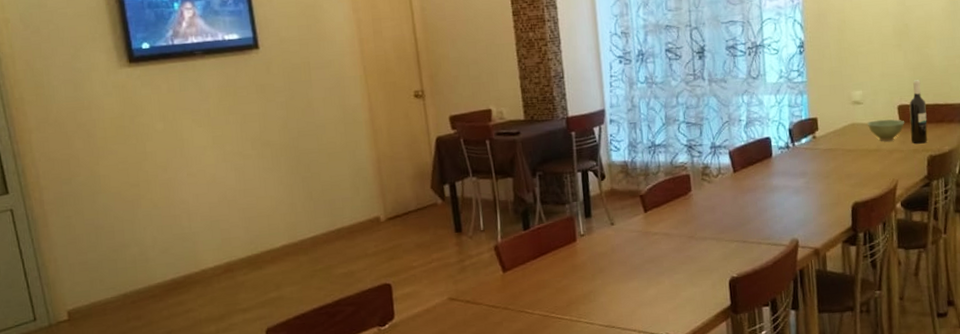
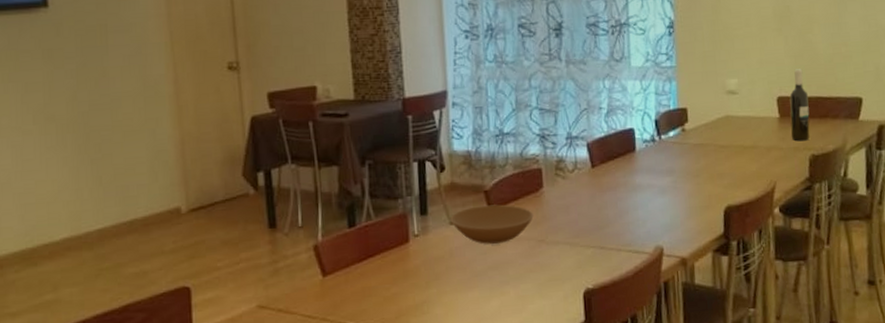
bowl: none [611,206,684,241] -> present [450,204,534,244]
bowl: present [868,119,905,142] -> none [743,112,785,138]

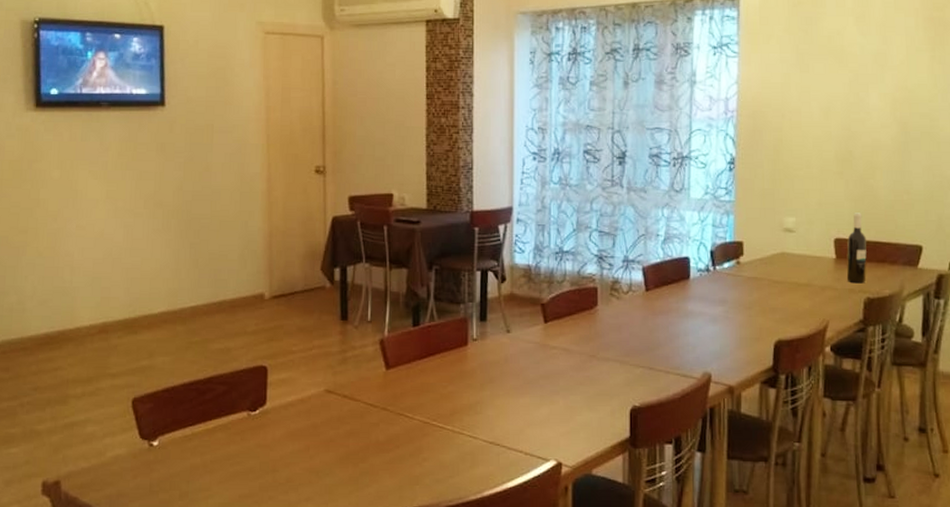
bowl: present [450,204,534,244] -> none [507,317,587,354]

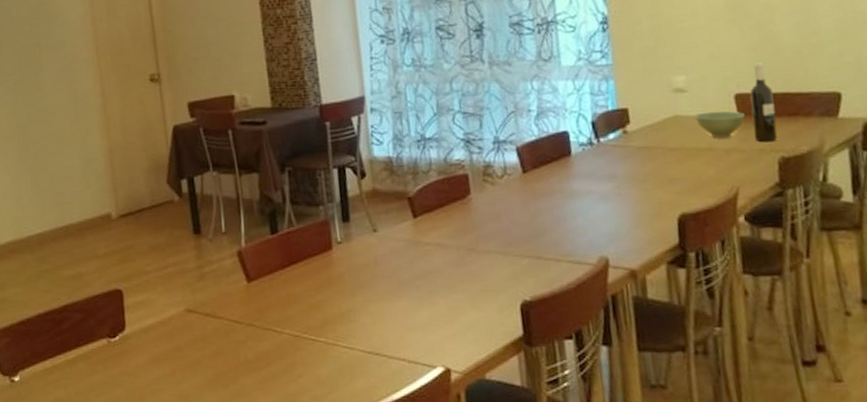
bowl: none [799,252,842,277] -> present [695,111,746,139]

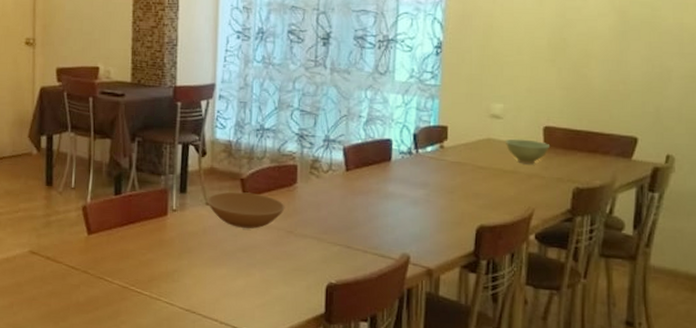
bowl: none [373,211,462,252] -> present [206,191,285,229]
wine bottle: present [750,62,778,142] -> none [555,101,579,173]

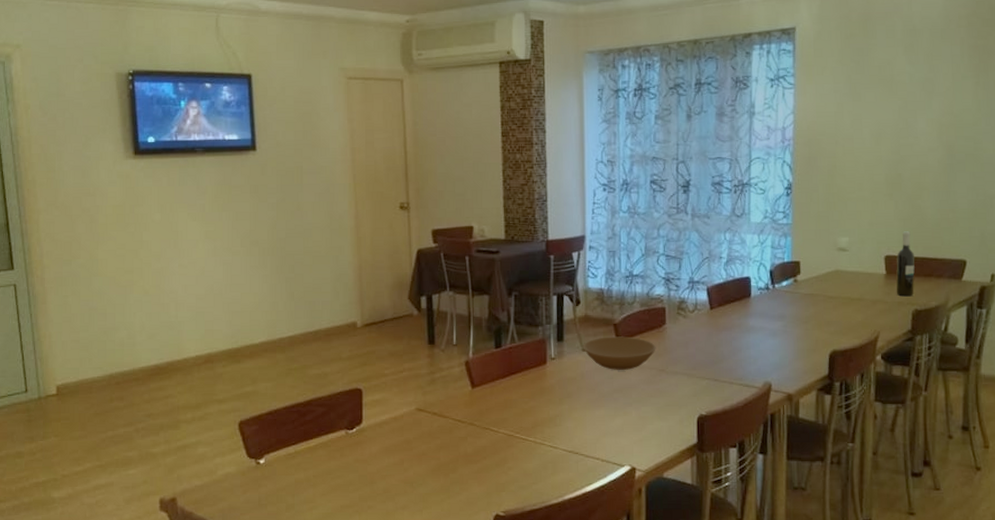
bowl: present [506,138,551,165] -> none [852,268,892,291]
wine bottle: none [555,101,579,173] -> present [896,231,915,297]

